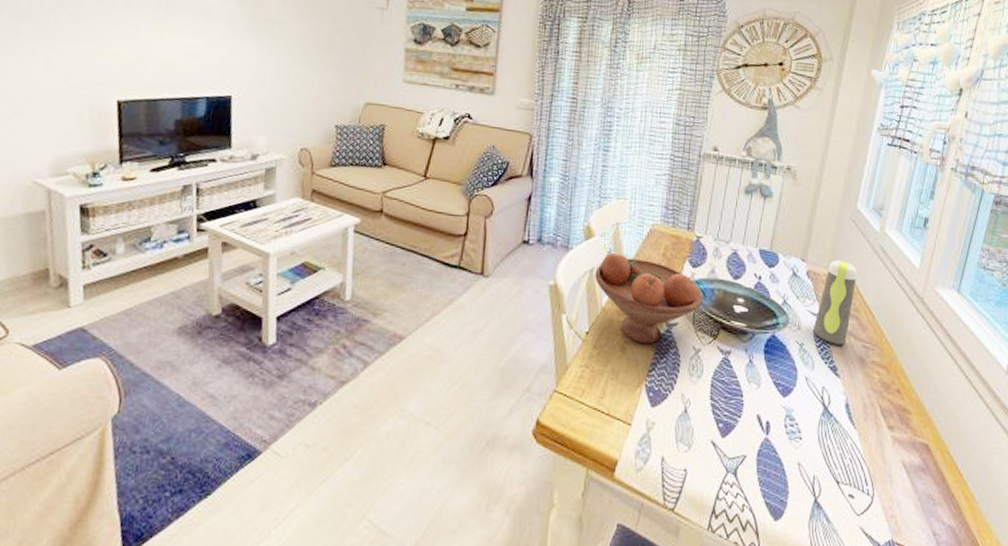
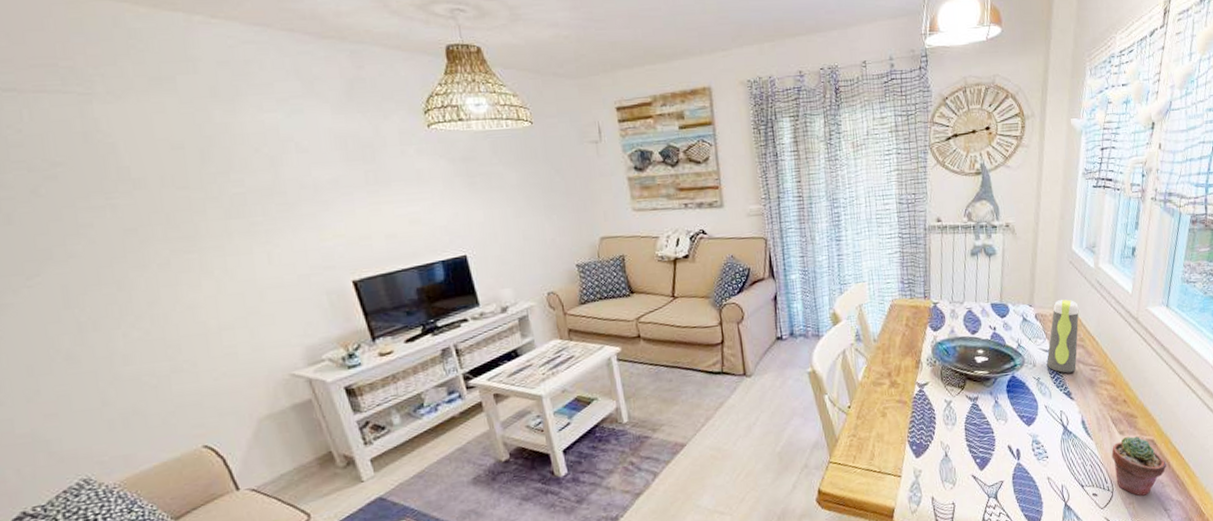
fruit bowl: present [595,252,704,344] -> none [847,332,948,407]
potted succulent: none [876,433,940,511] -> present [1111,436,1166,496]

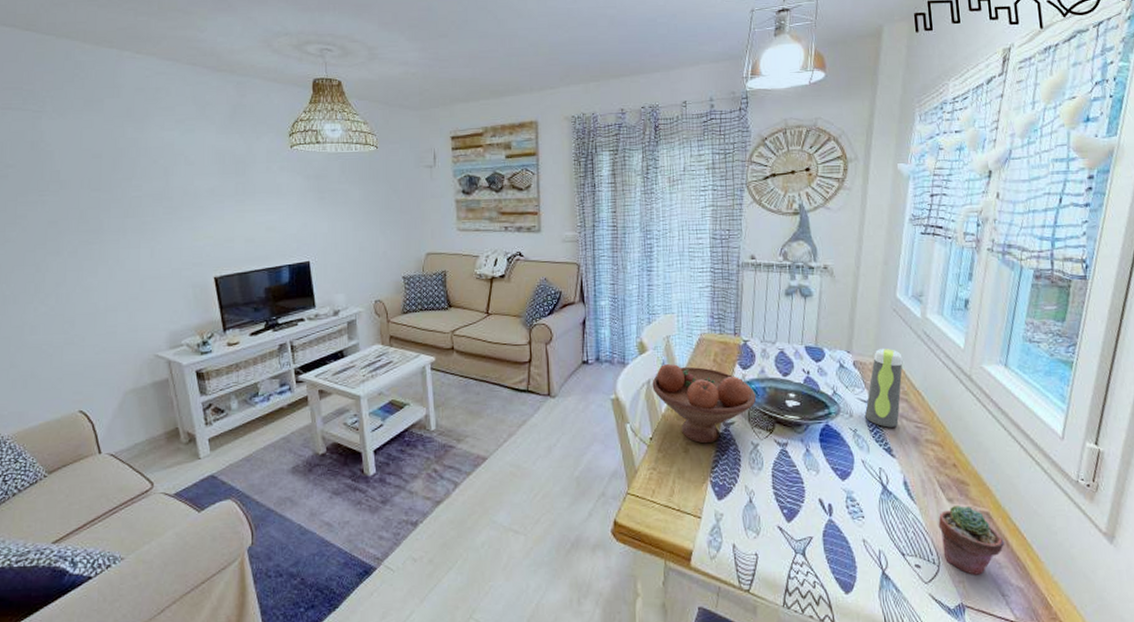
fruit bowl: none [847,332,948,407] -> present [652,363,757,444]

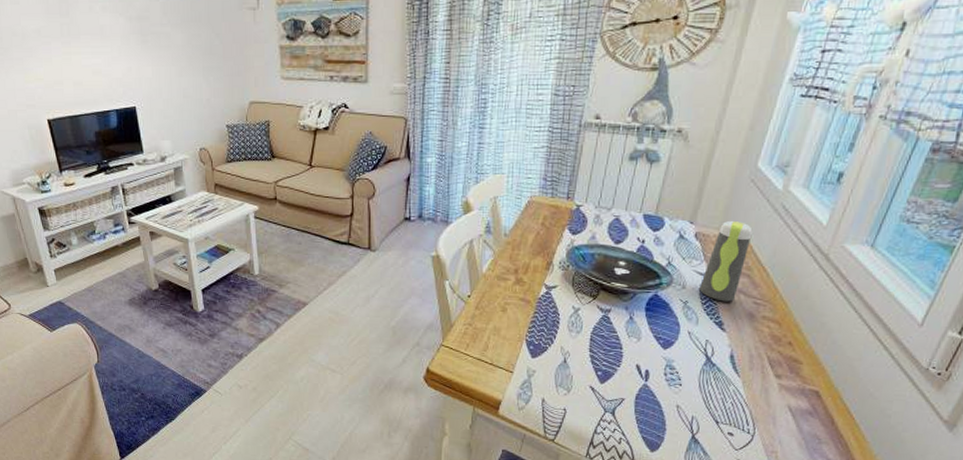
fruit bowl: present [652,363,757,444] -> none [474,224,584,305]
potted succulent: present [938,504,1004,575] -> none [760,381,829,448]

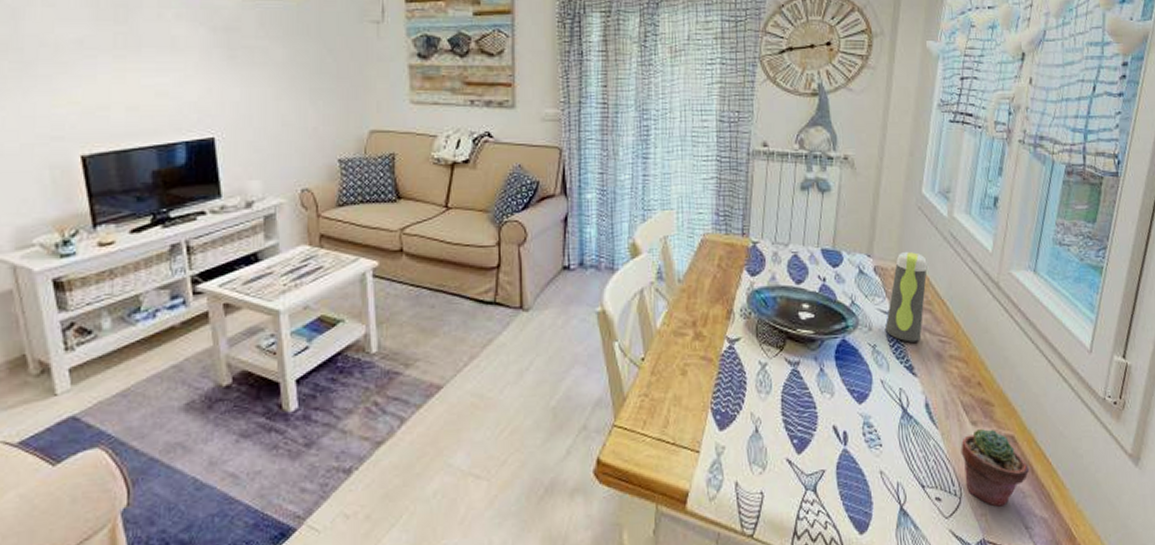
potted succulent: none [760,381,829,448] -> present [961,428,1029,507]

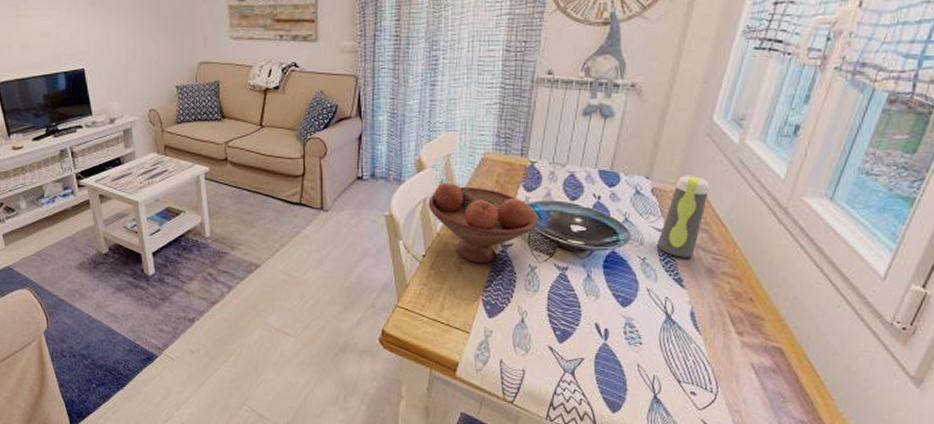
fruit bowl: none [645,269,766,364] -> present [428,182,539,264]
potted succulent: present [961,428,1029,507] -> none [722,338,793,406]

